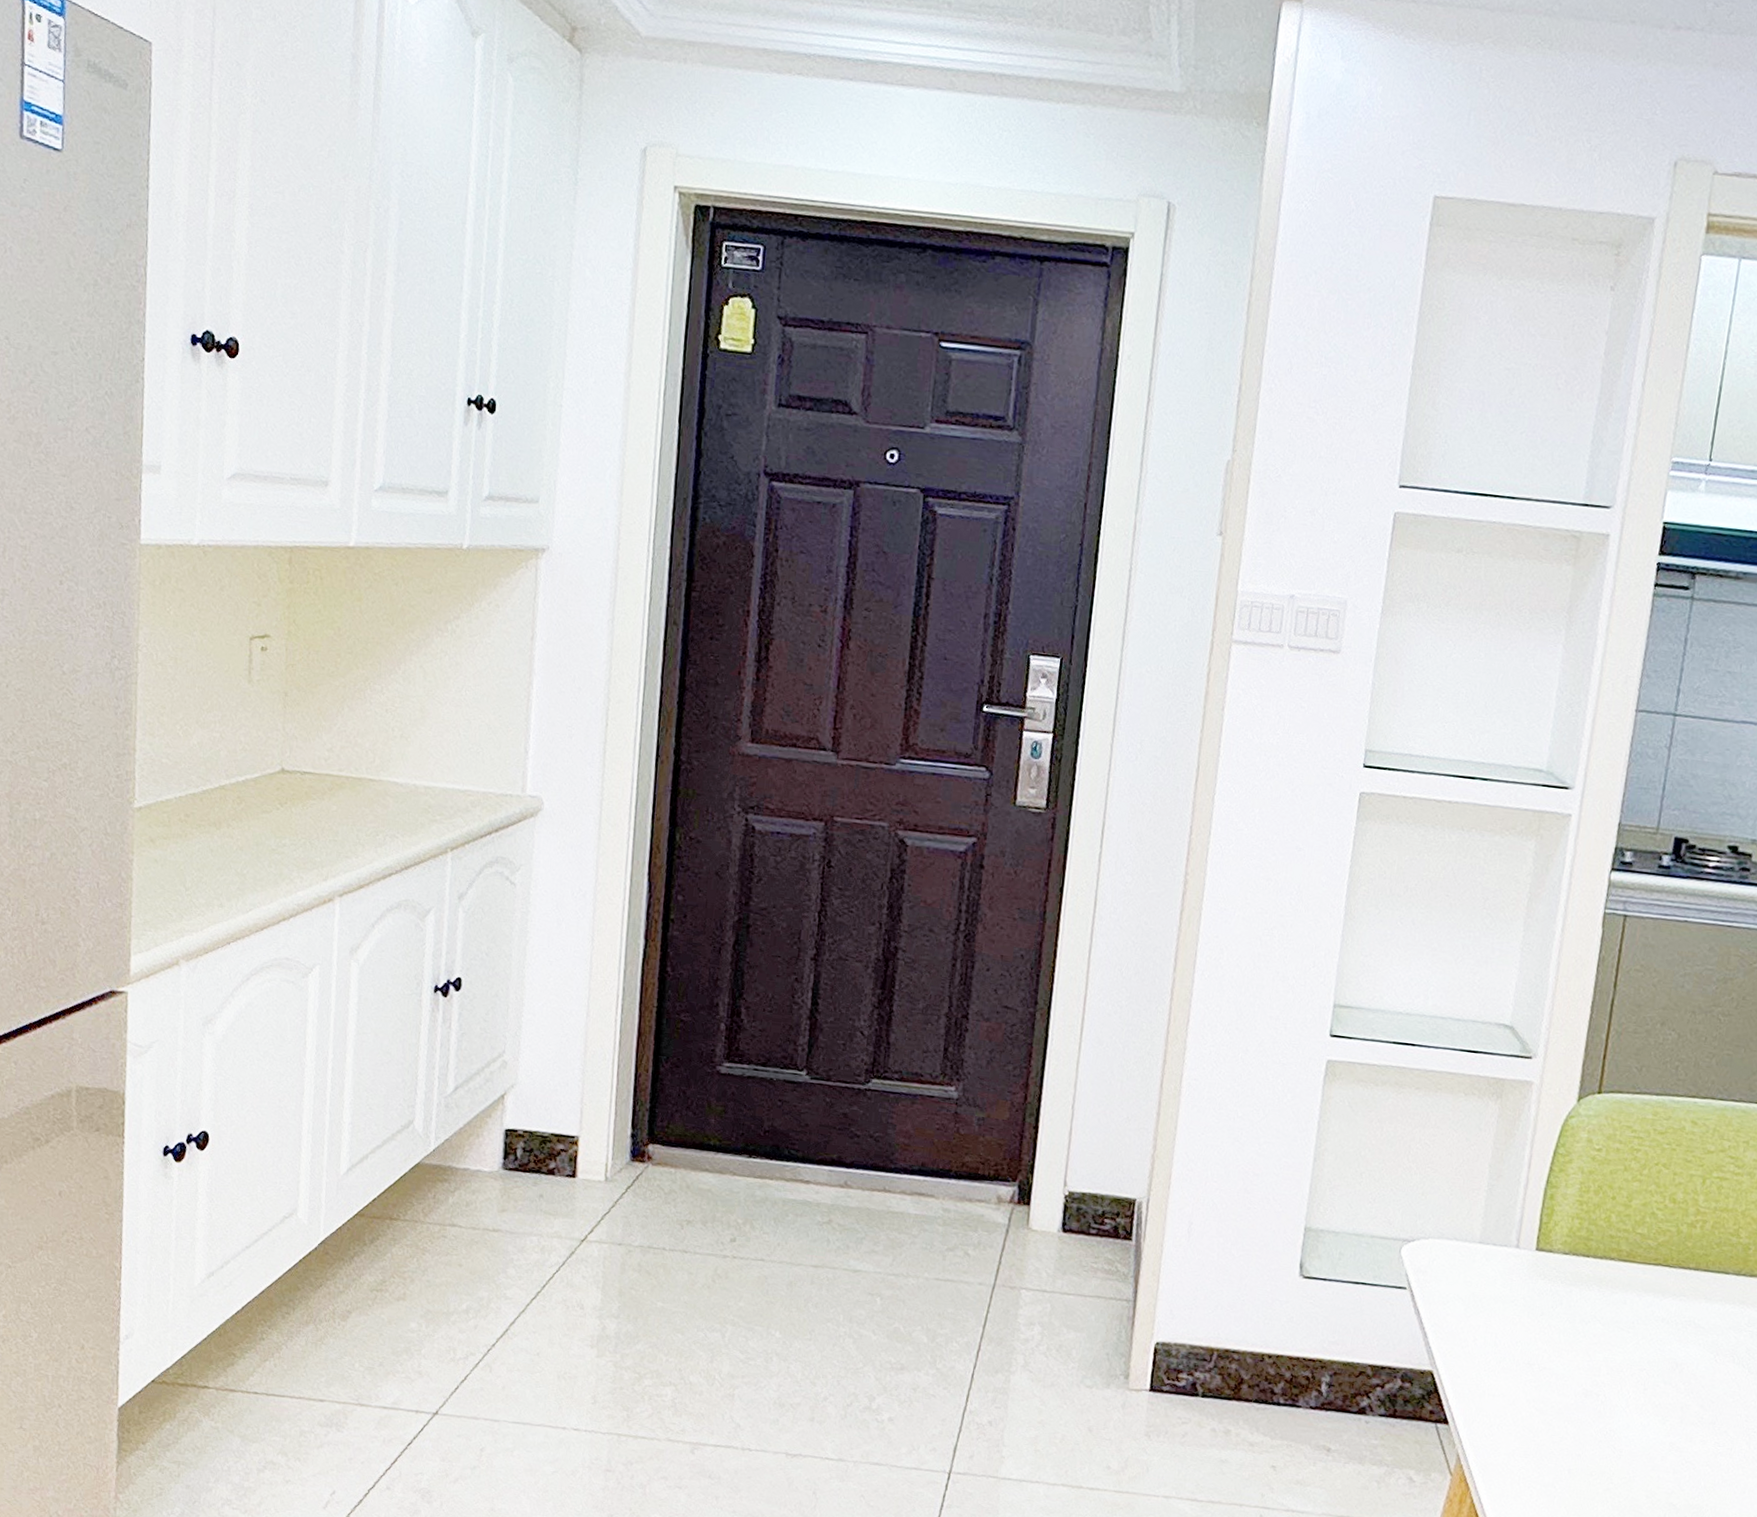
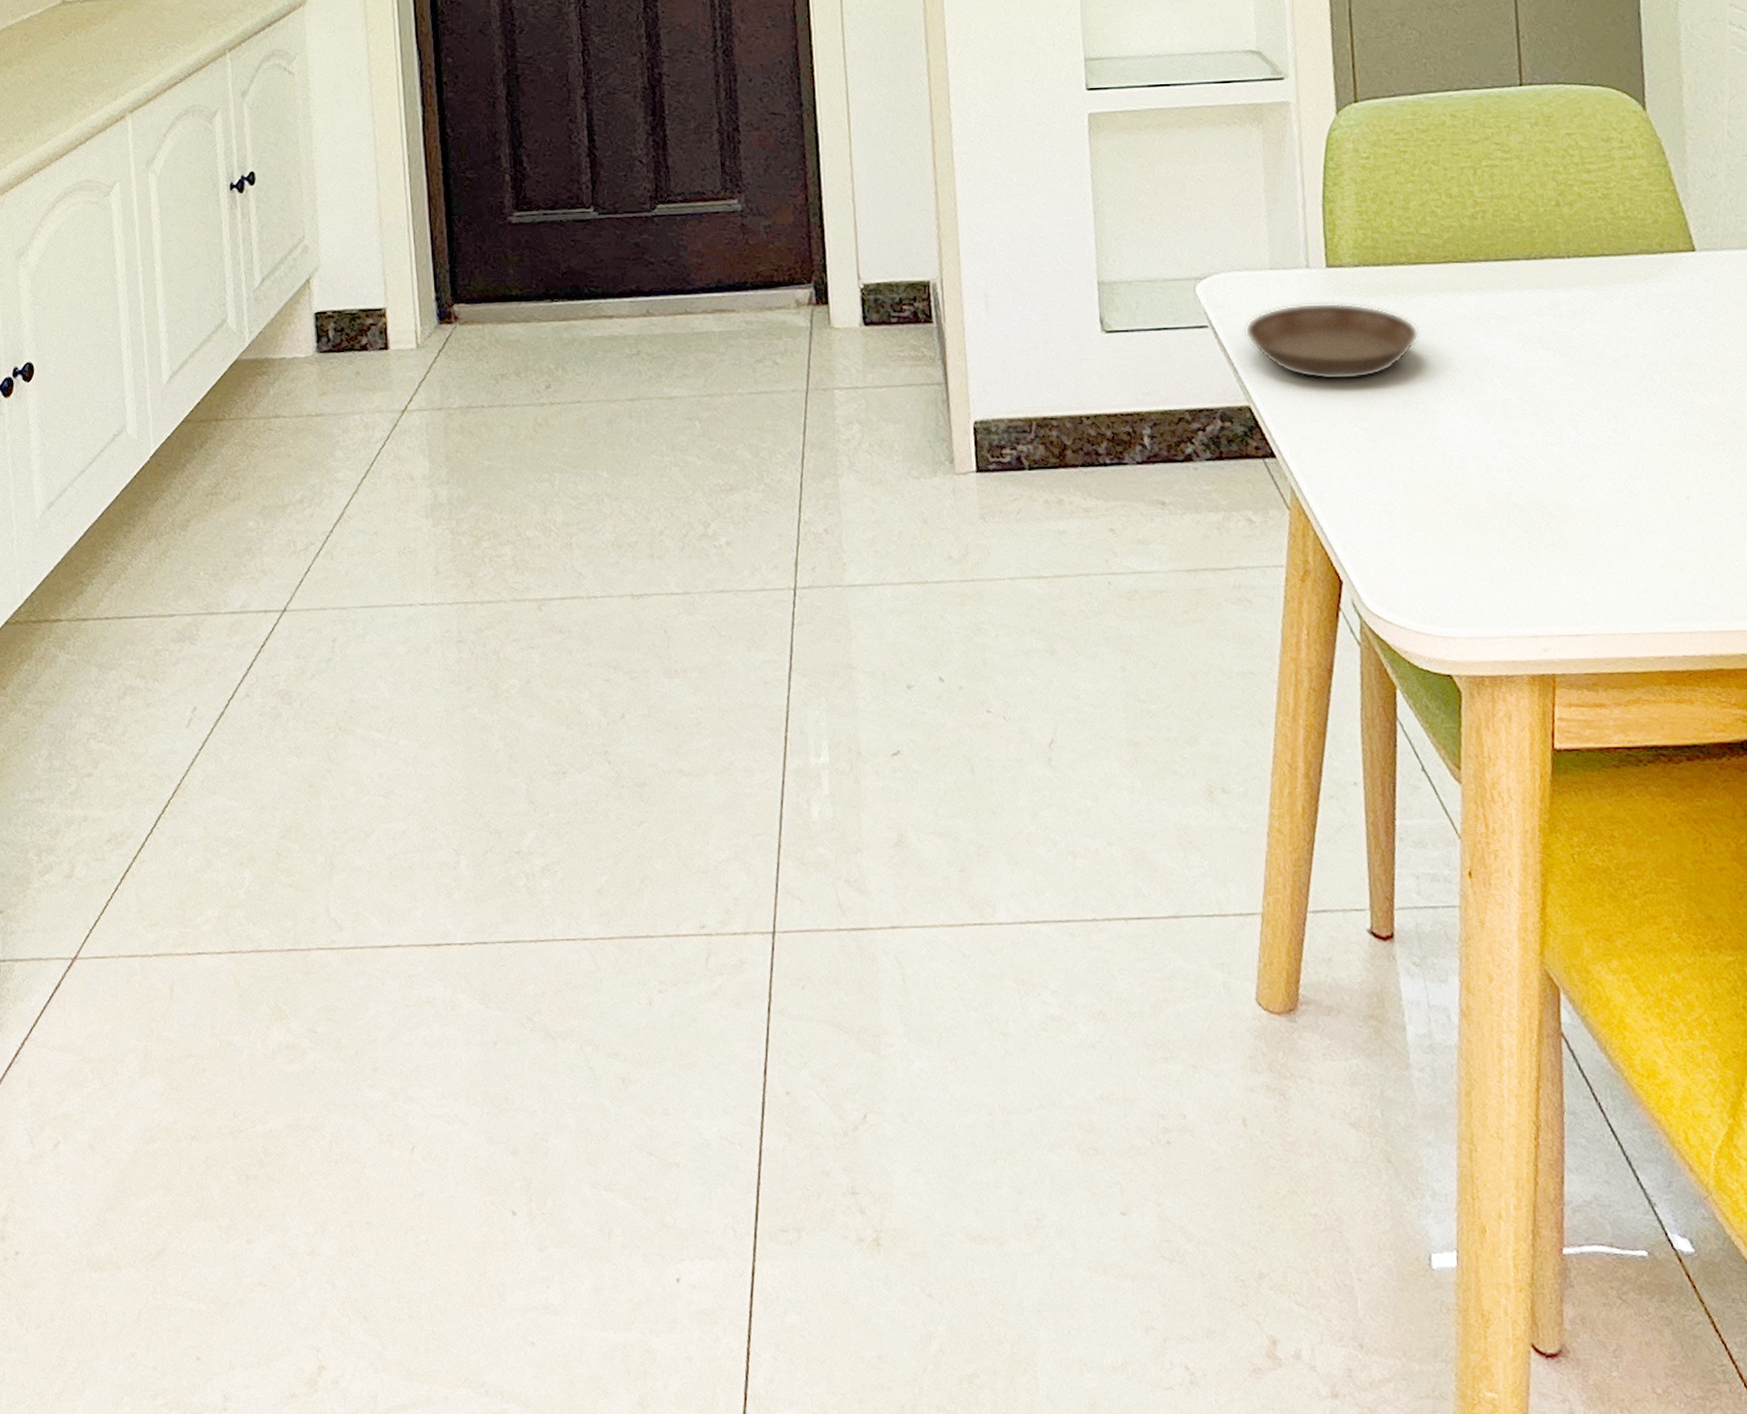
saucer: none [1442,1280,1614,1363] -> present [1245,302,1419,380]

